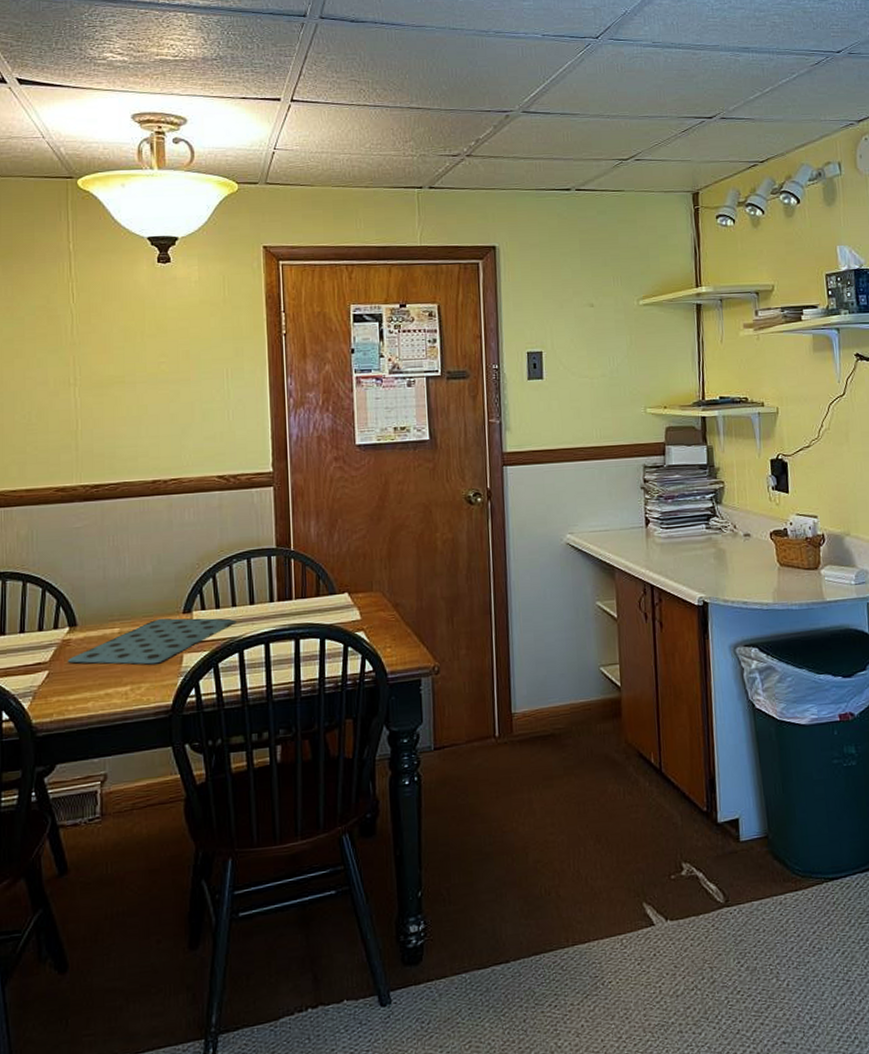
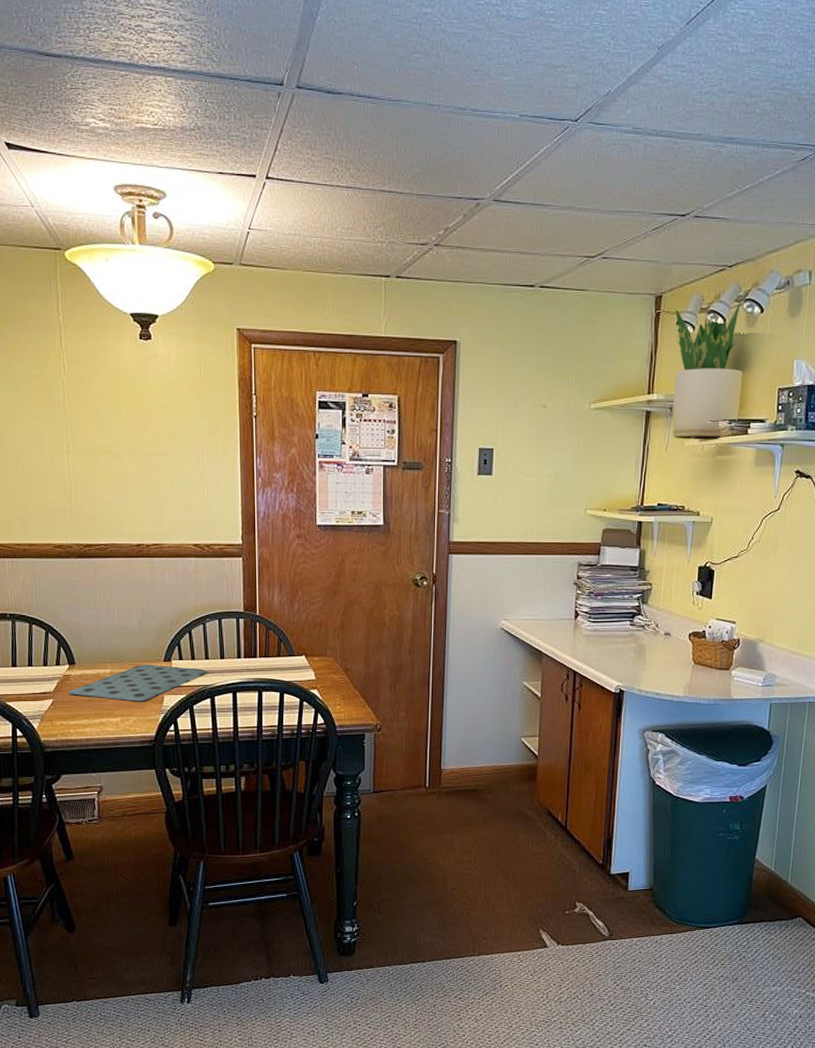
planter: none [714,192,790,330] -> present [672,300,743,440]

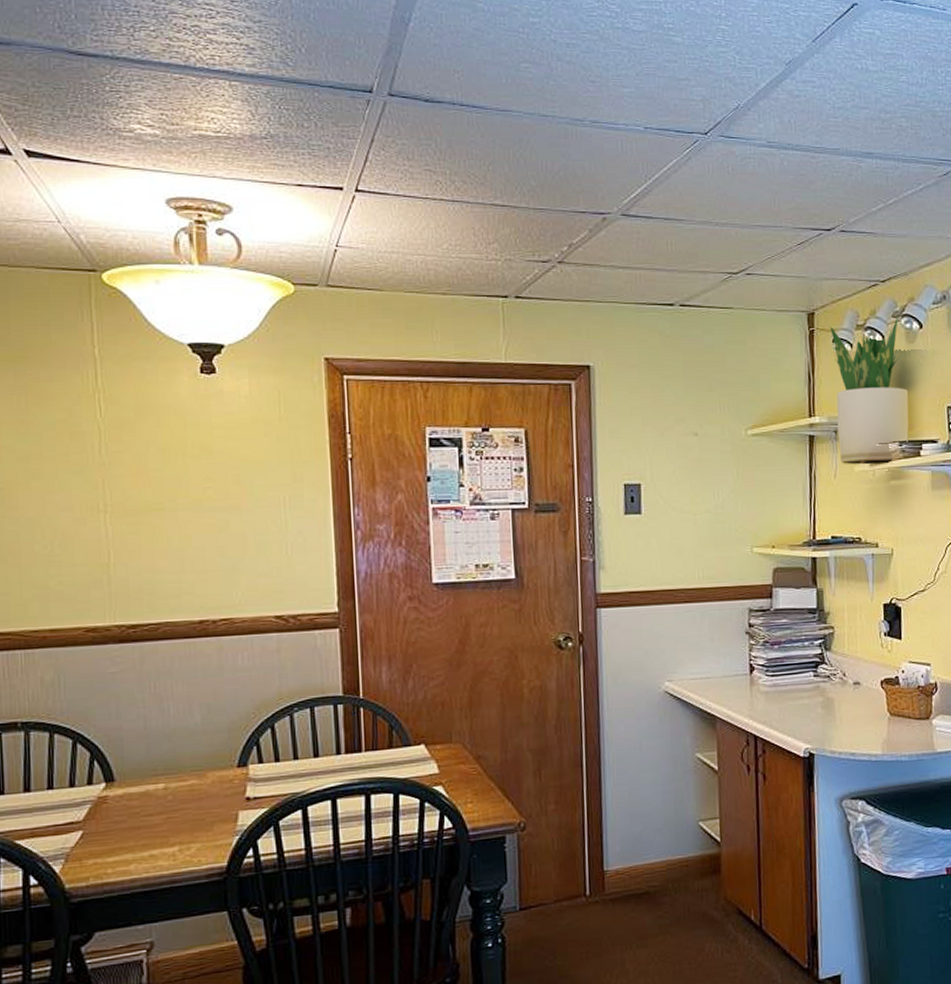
placemat: present [69,664,209,702] -> none [105,772,299,824]

